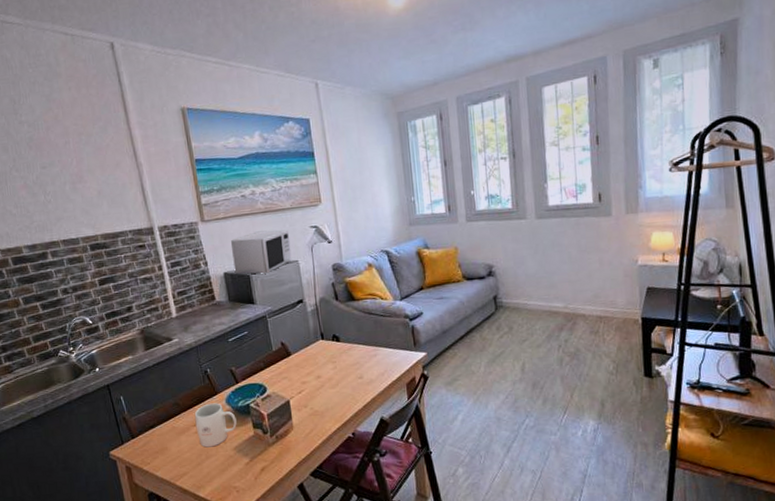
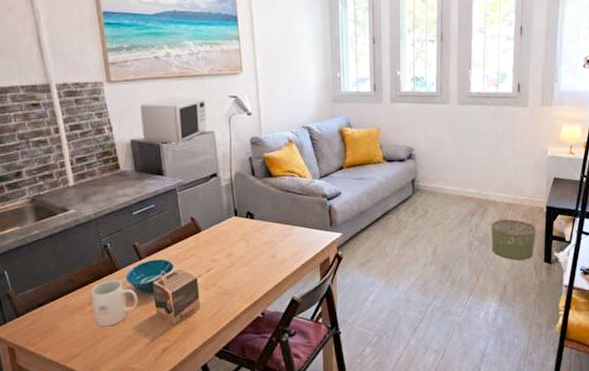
basket: none [581,332,633,376] -> present [490,219,537,261]

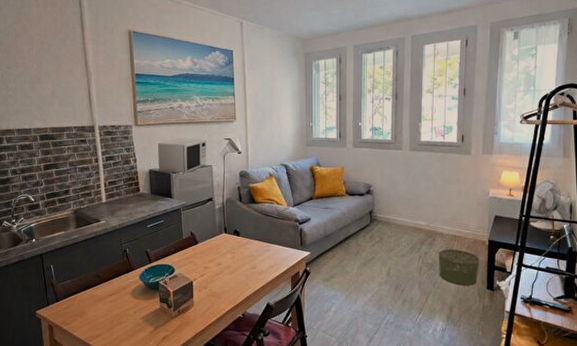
mug: present [90,280,138,327] -> none [111,278,147,315]

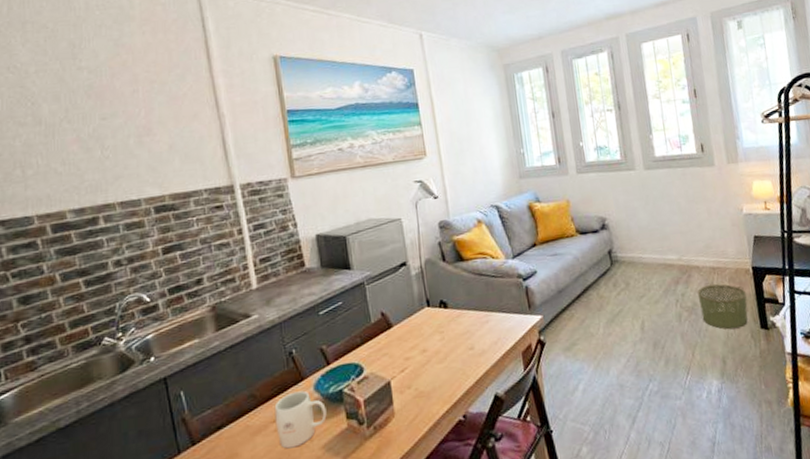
mug: none [111,278,147,315] -> present [274,390,327,449]
microwave: present [158,138,207,174] -> none [325,185,394,237]

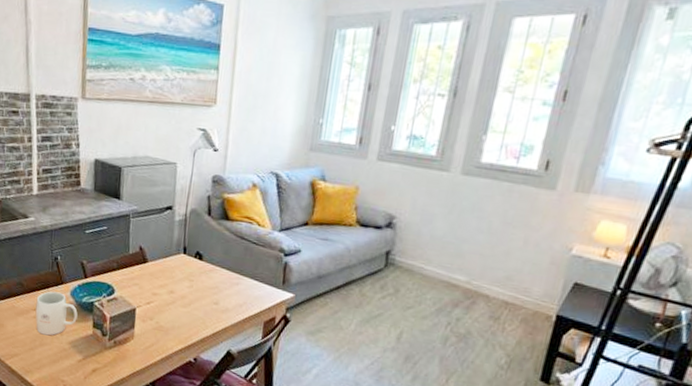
basket: present [697,284,748,330] -> none [472,318,538,372]

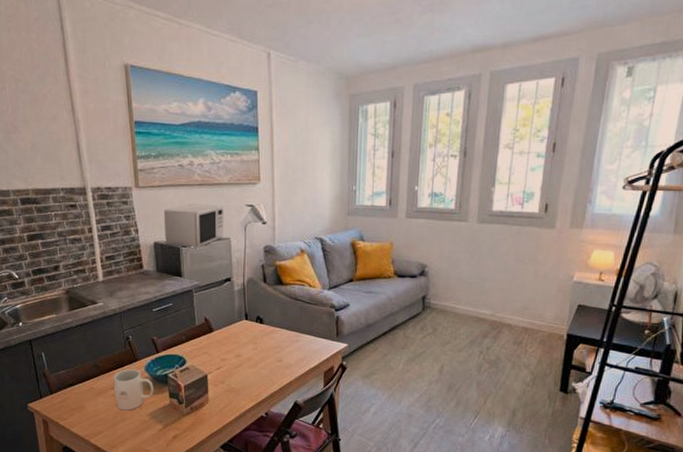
microwave: none [106,121,174,170] -> present [164,204,224,248]

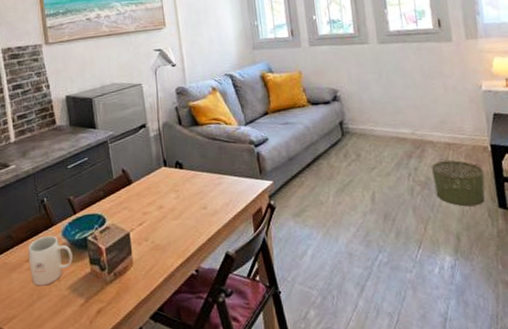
microwave: present [164,204,224,248] -> none [75,53,136,98]
basket: none [502,344,555,387] -> present [430,160,485,207]

